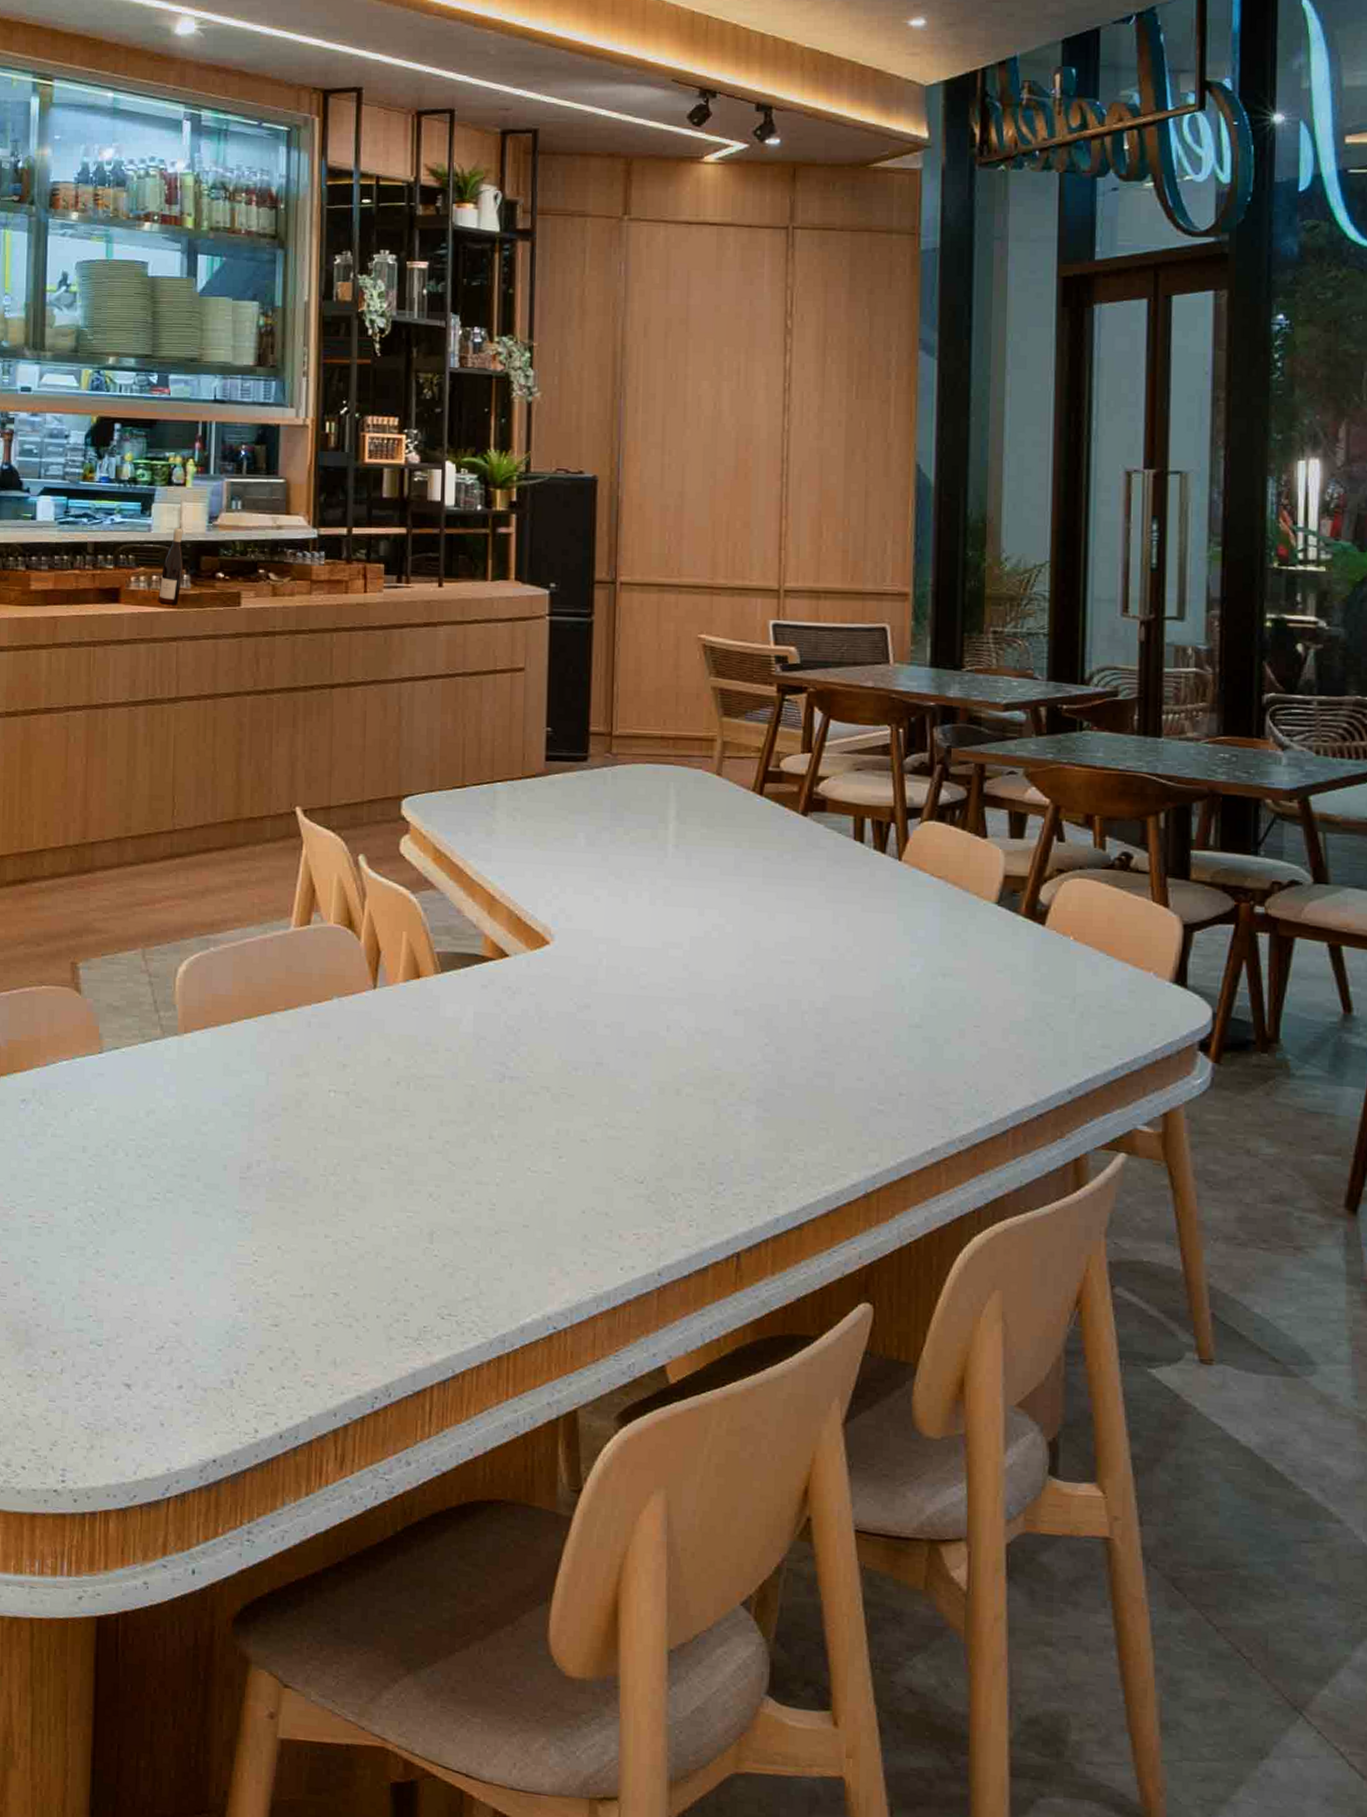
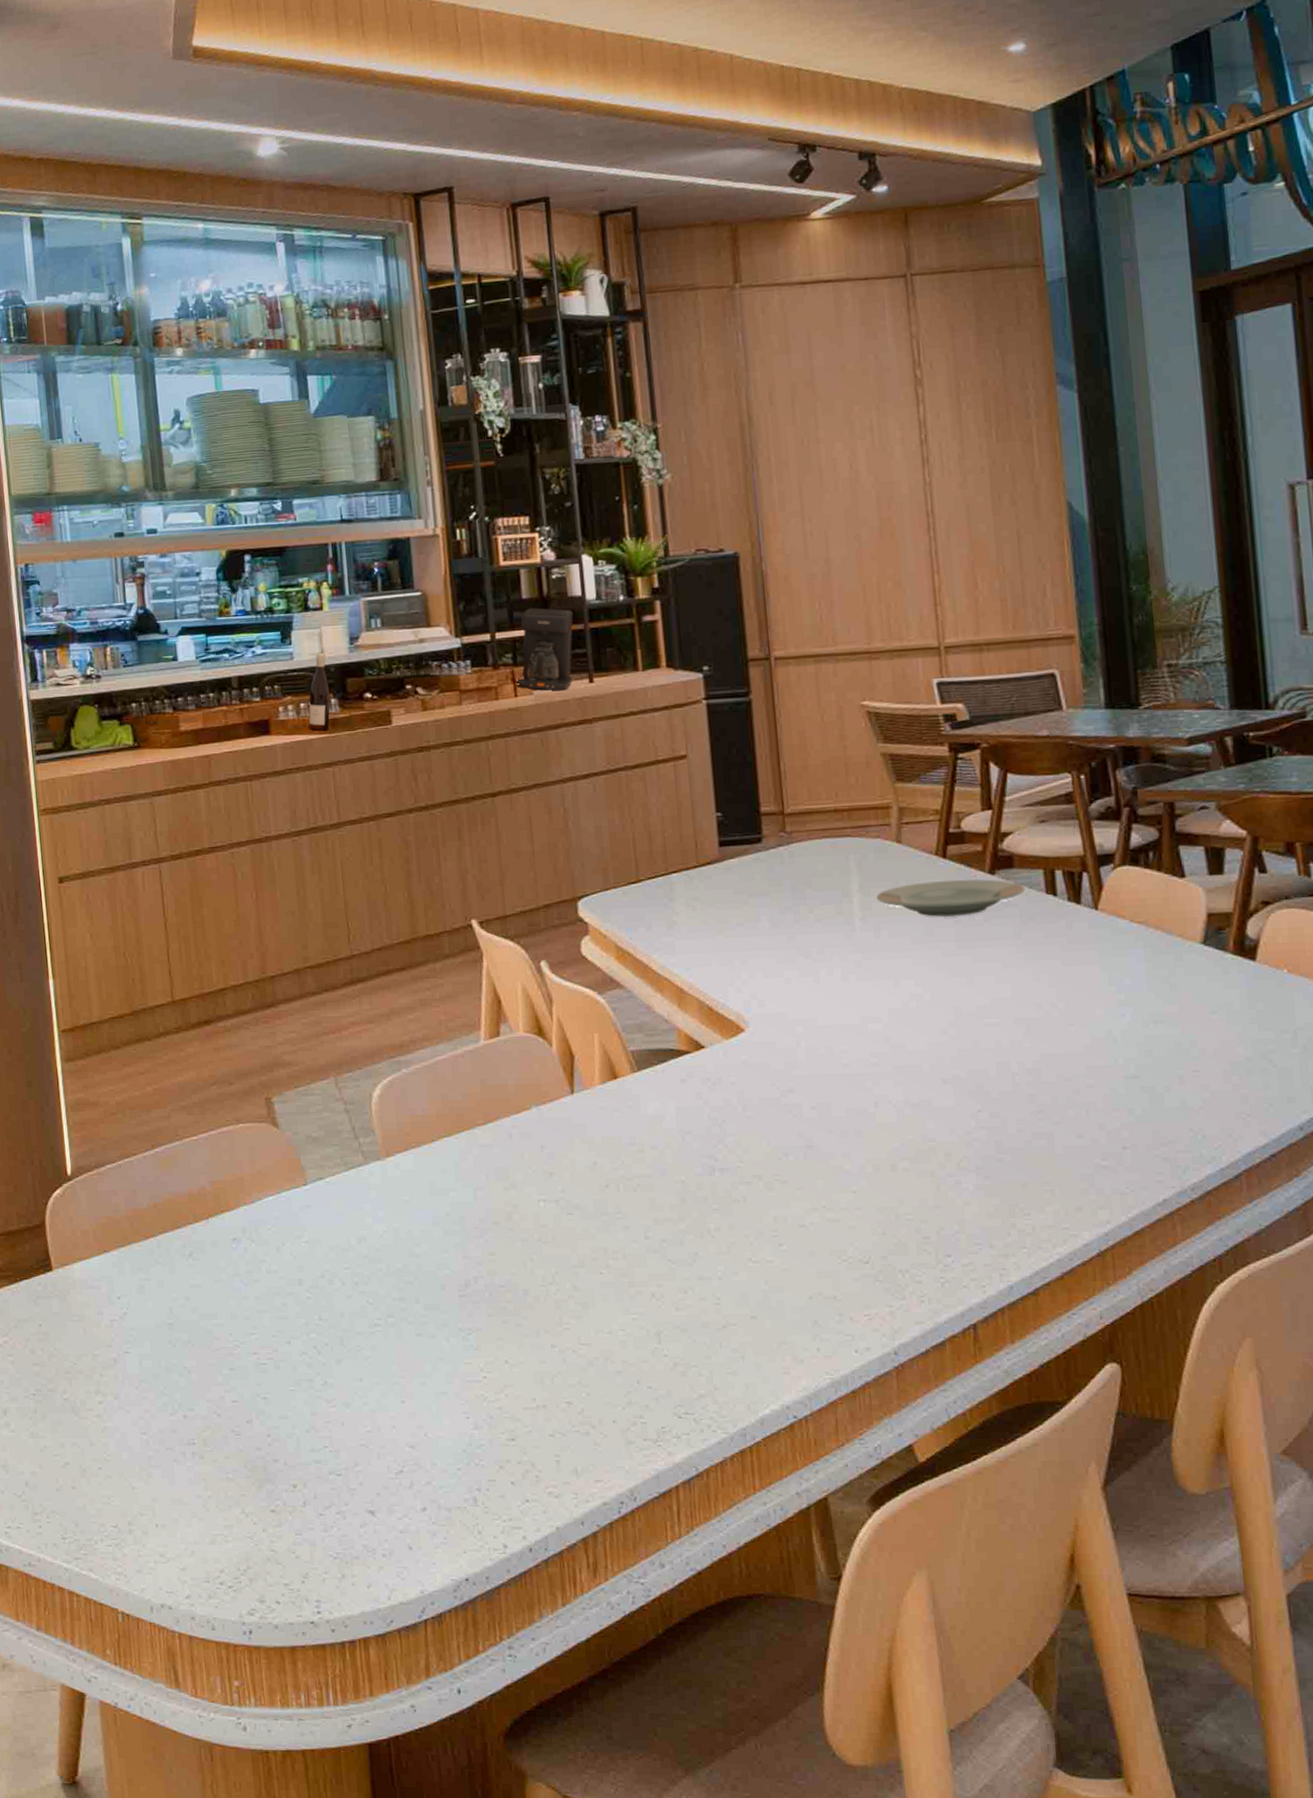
coffee maker: none [367,507,430,592] -> present [516,607,573,691]
plate: none [691,816,835,853] -> present [876,879,1026,917]

